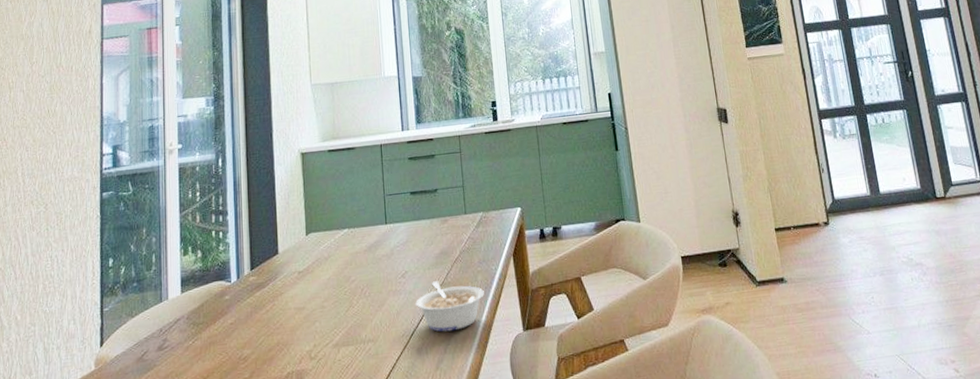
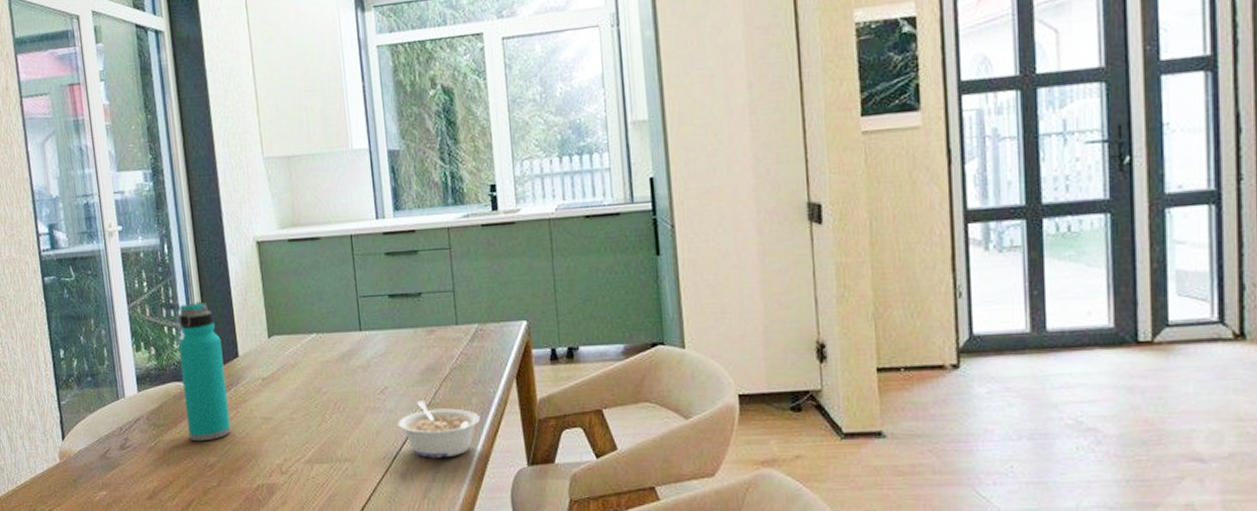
water bottle: none [223,206,266,336] -> present [178,301,231,442]

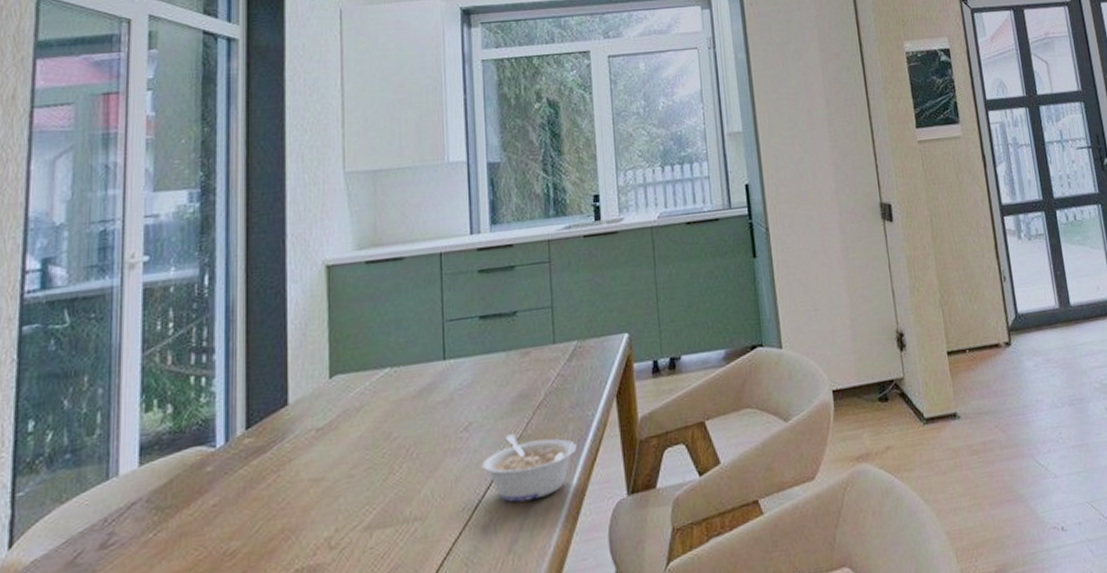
water bottle: present [178,301,231,442] -> none [205,340,267,523]

